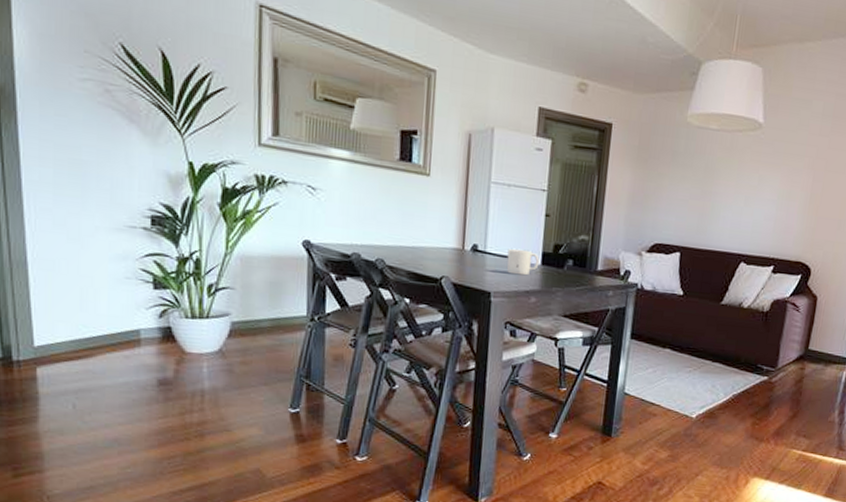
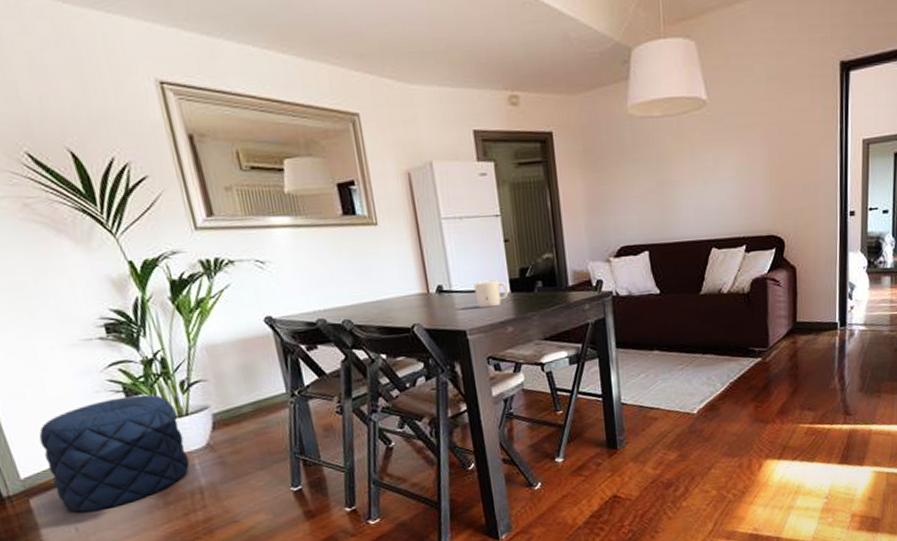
pouf: none [62,287,199,392] -> present [39,394,190,512]

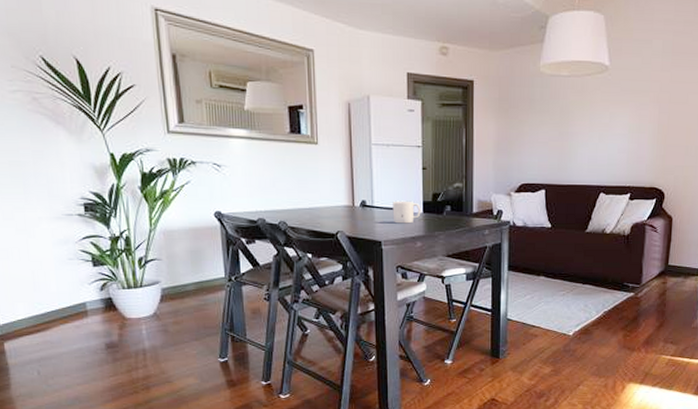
pouf: present [39,394,190,512] -> none [19,266,138,358]

